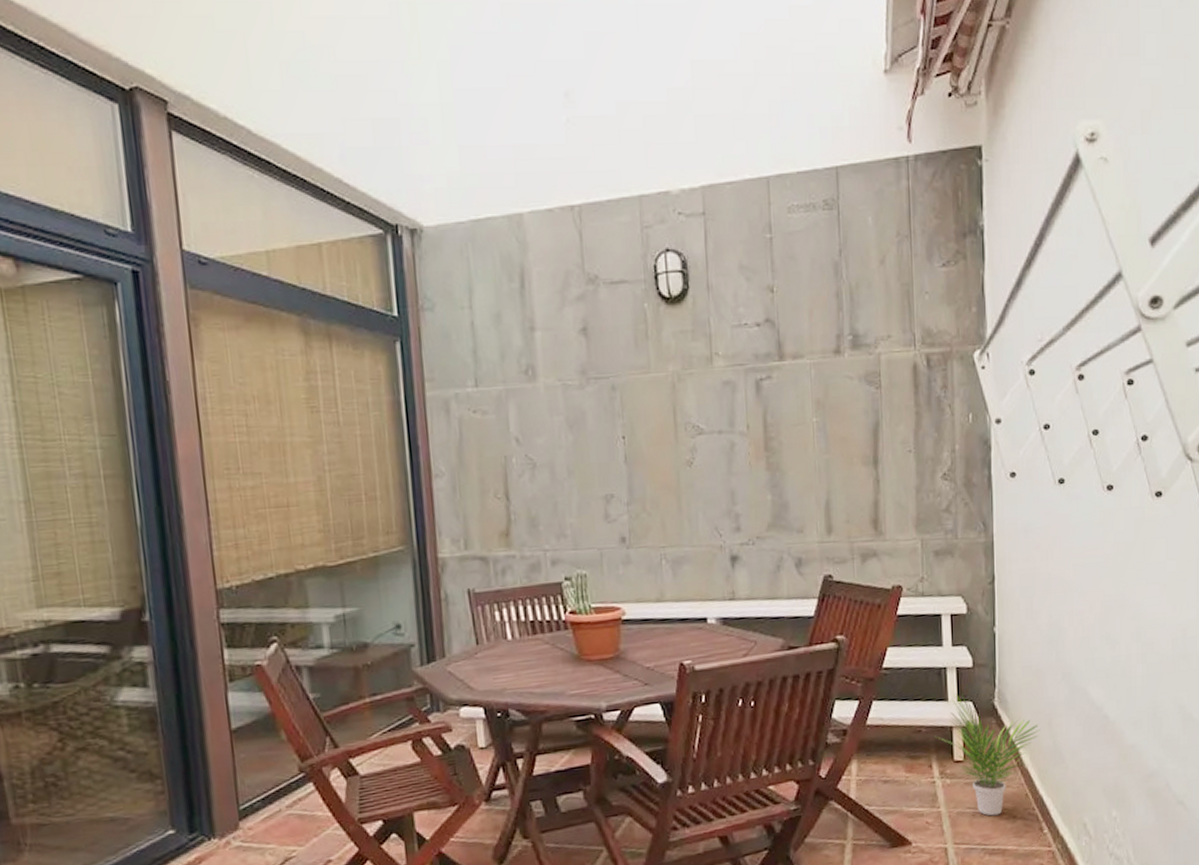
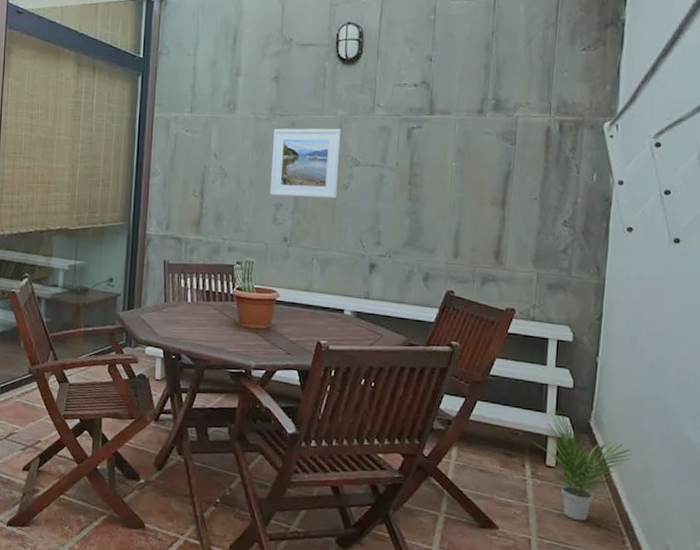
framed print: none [590,388,681,485] -> present [269,128,341,198]

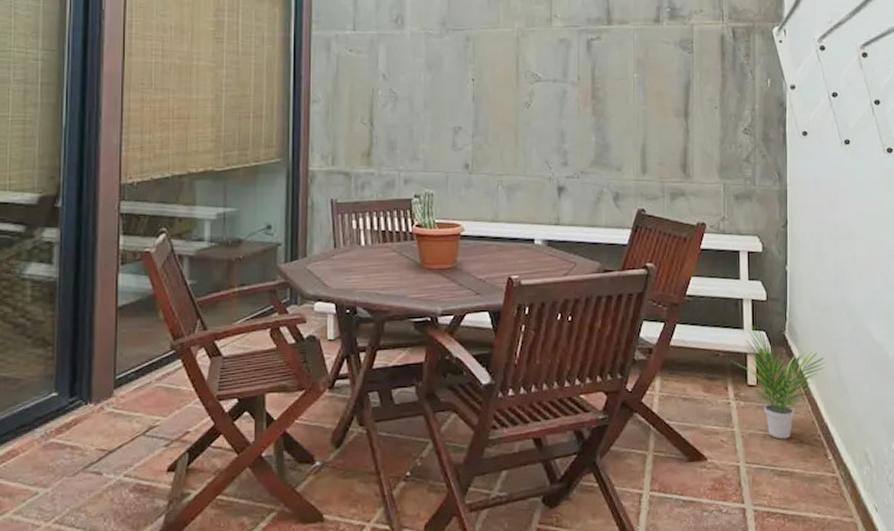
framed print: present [269,128,341,198] -> none [446,42,519,118]

